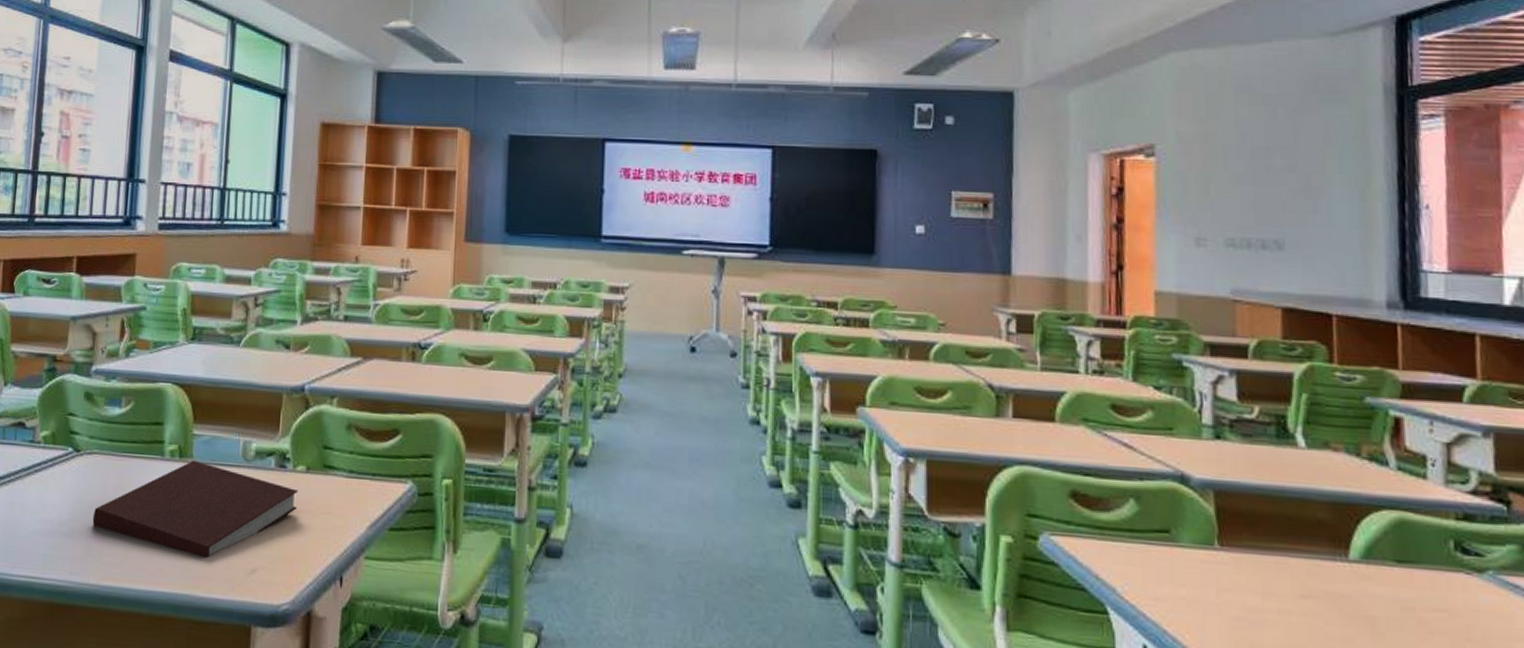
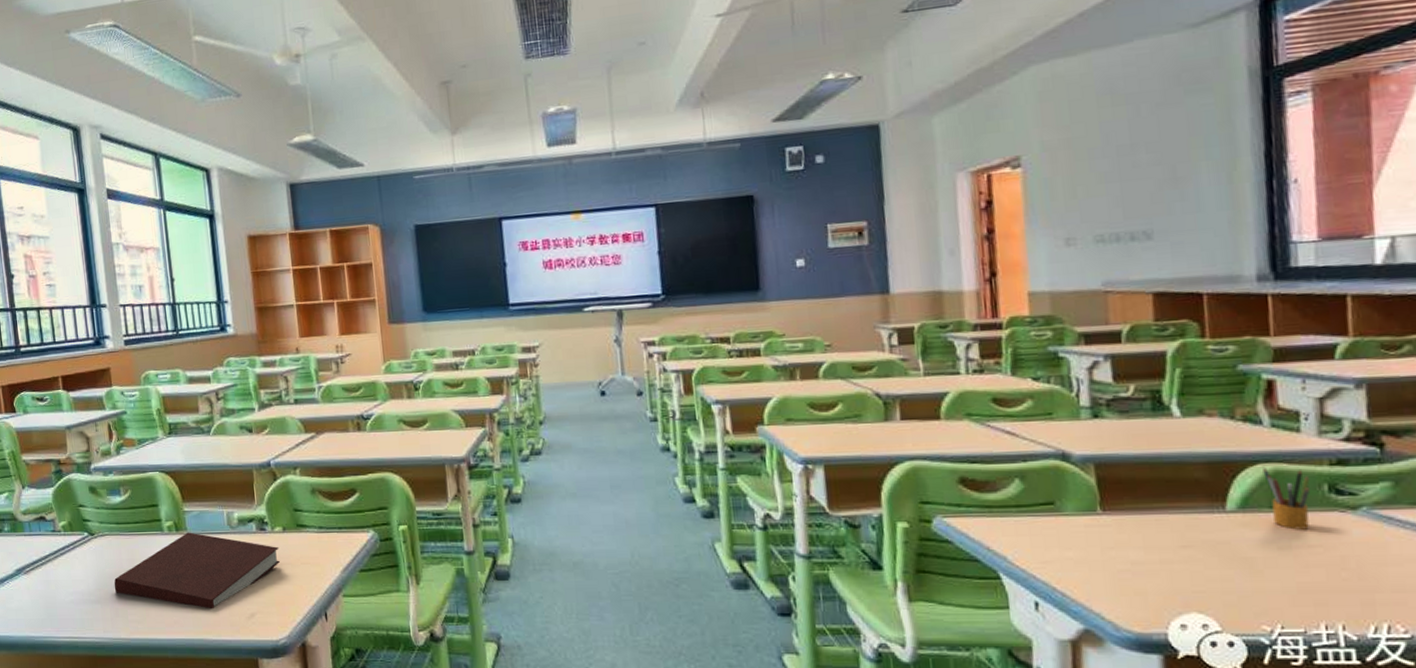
pencil box: none [1388,513,1436,590] -> present [1263,466,1310,530]

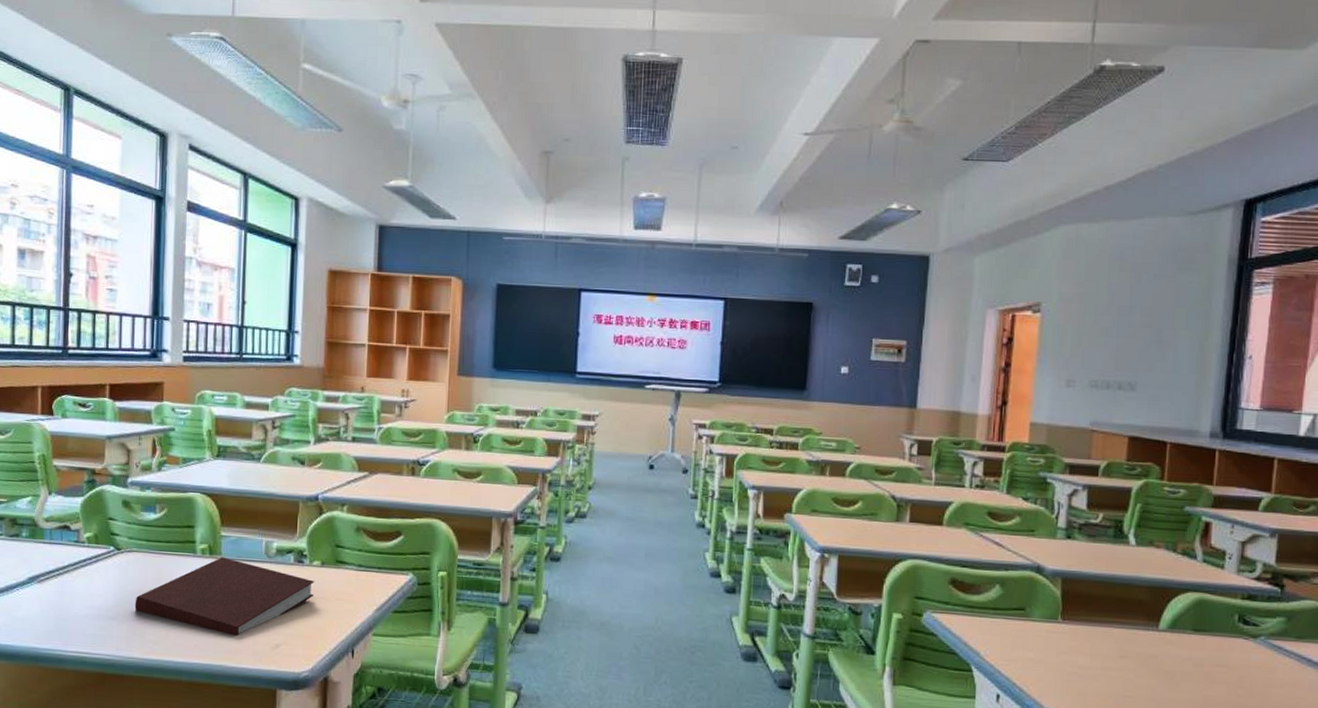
pencil box: present [1263,466,1310,530] -> none [1191,595,1226,652]

